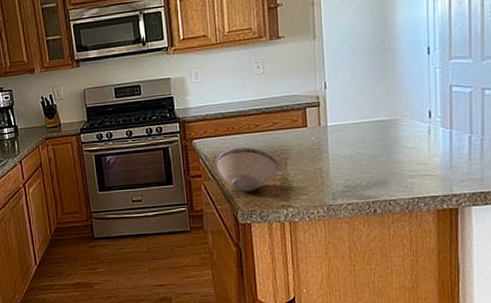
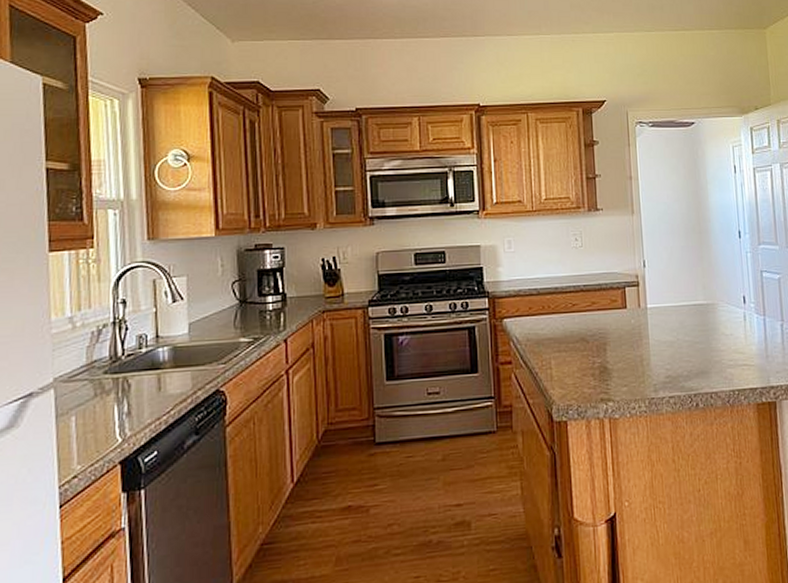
bowl: present [216,147,278,192] -> none [529,329,597,383]

